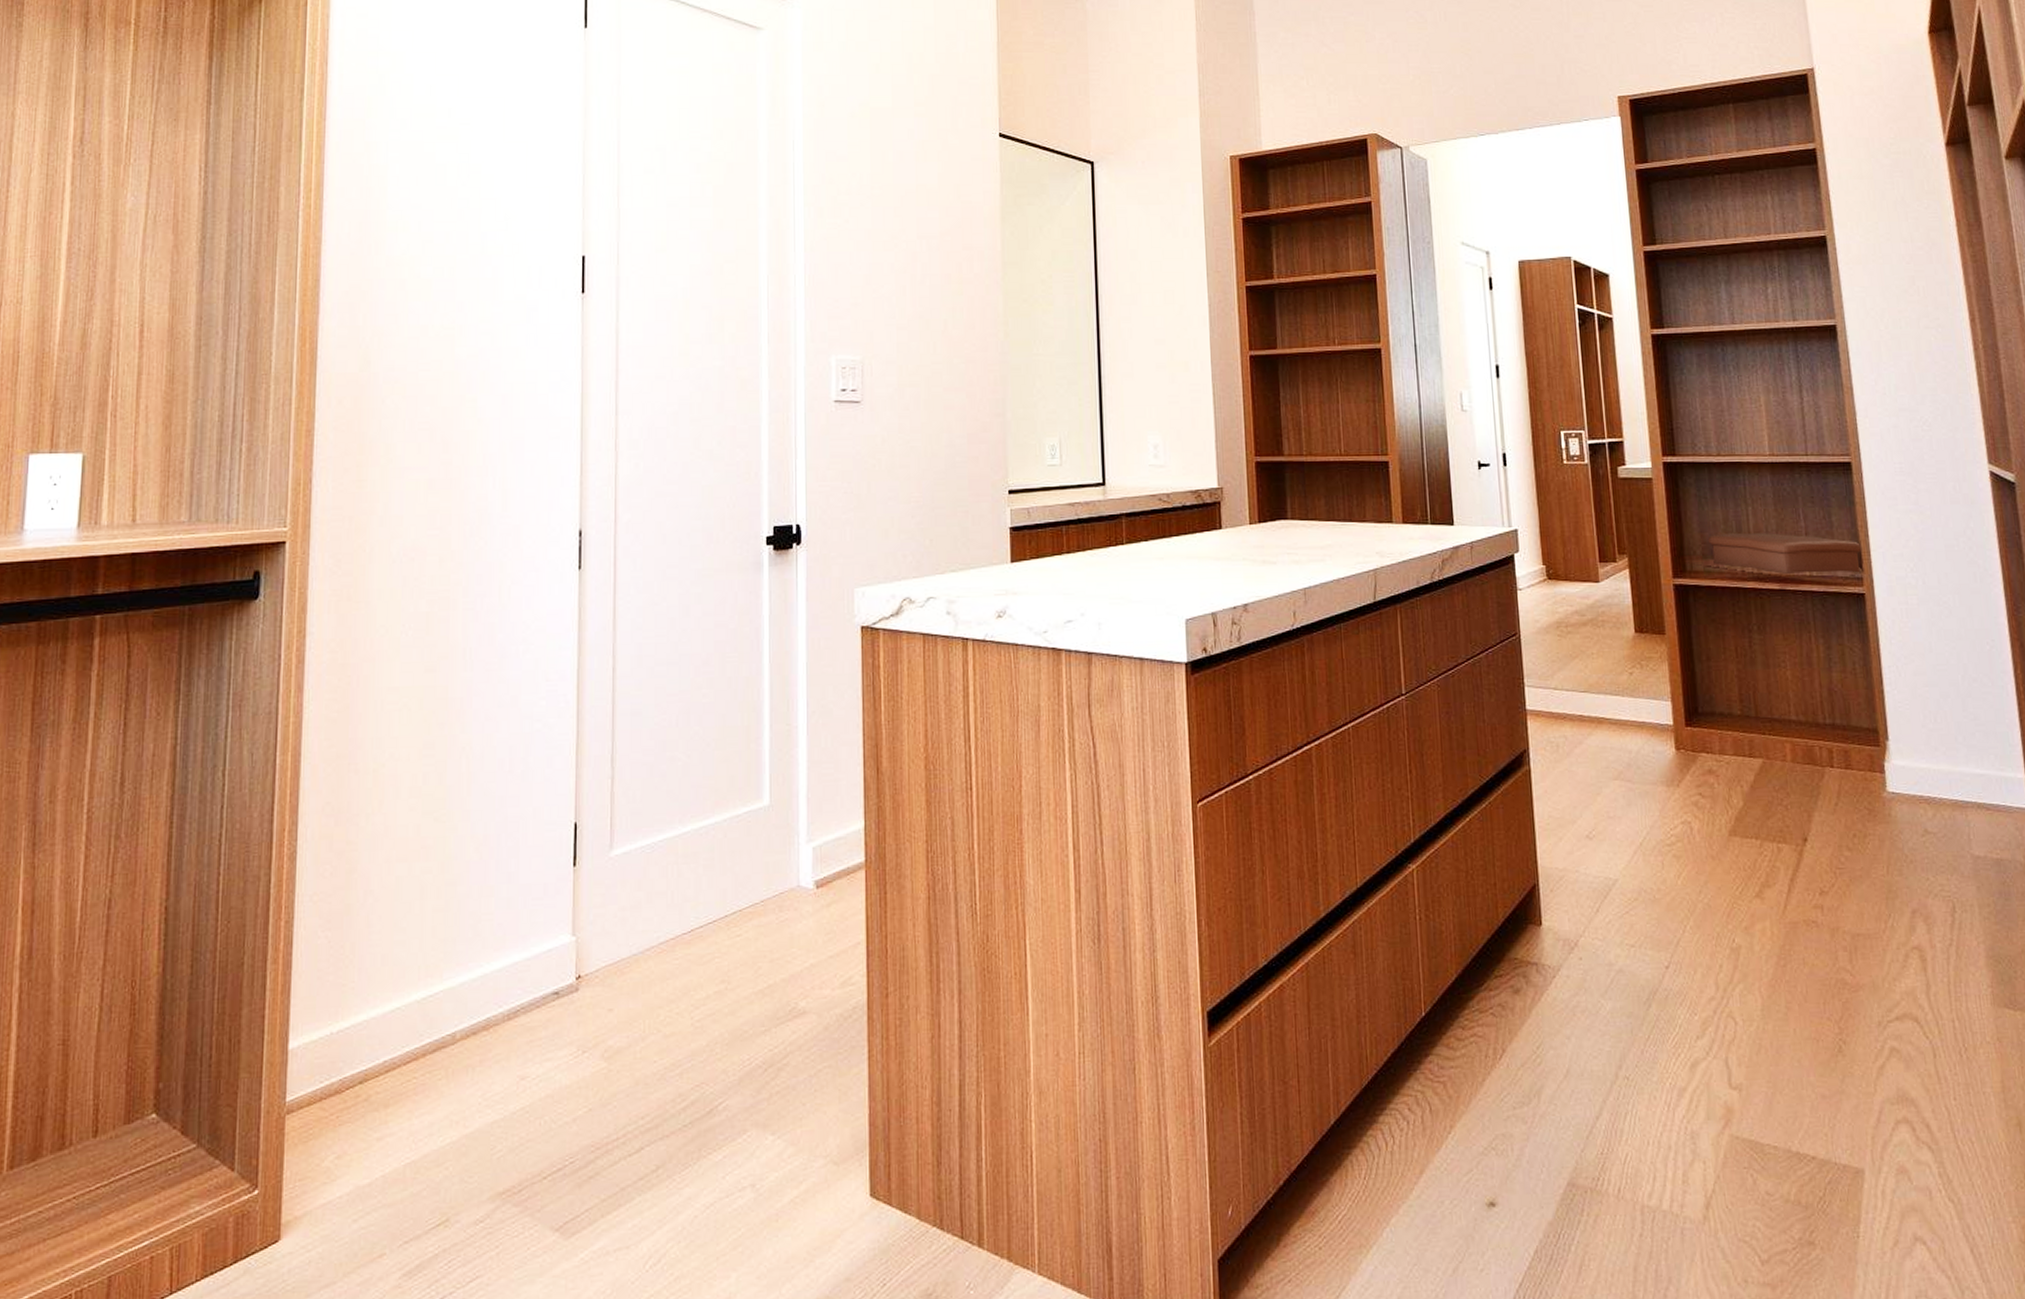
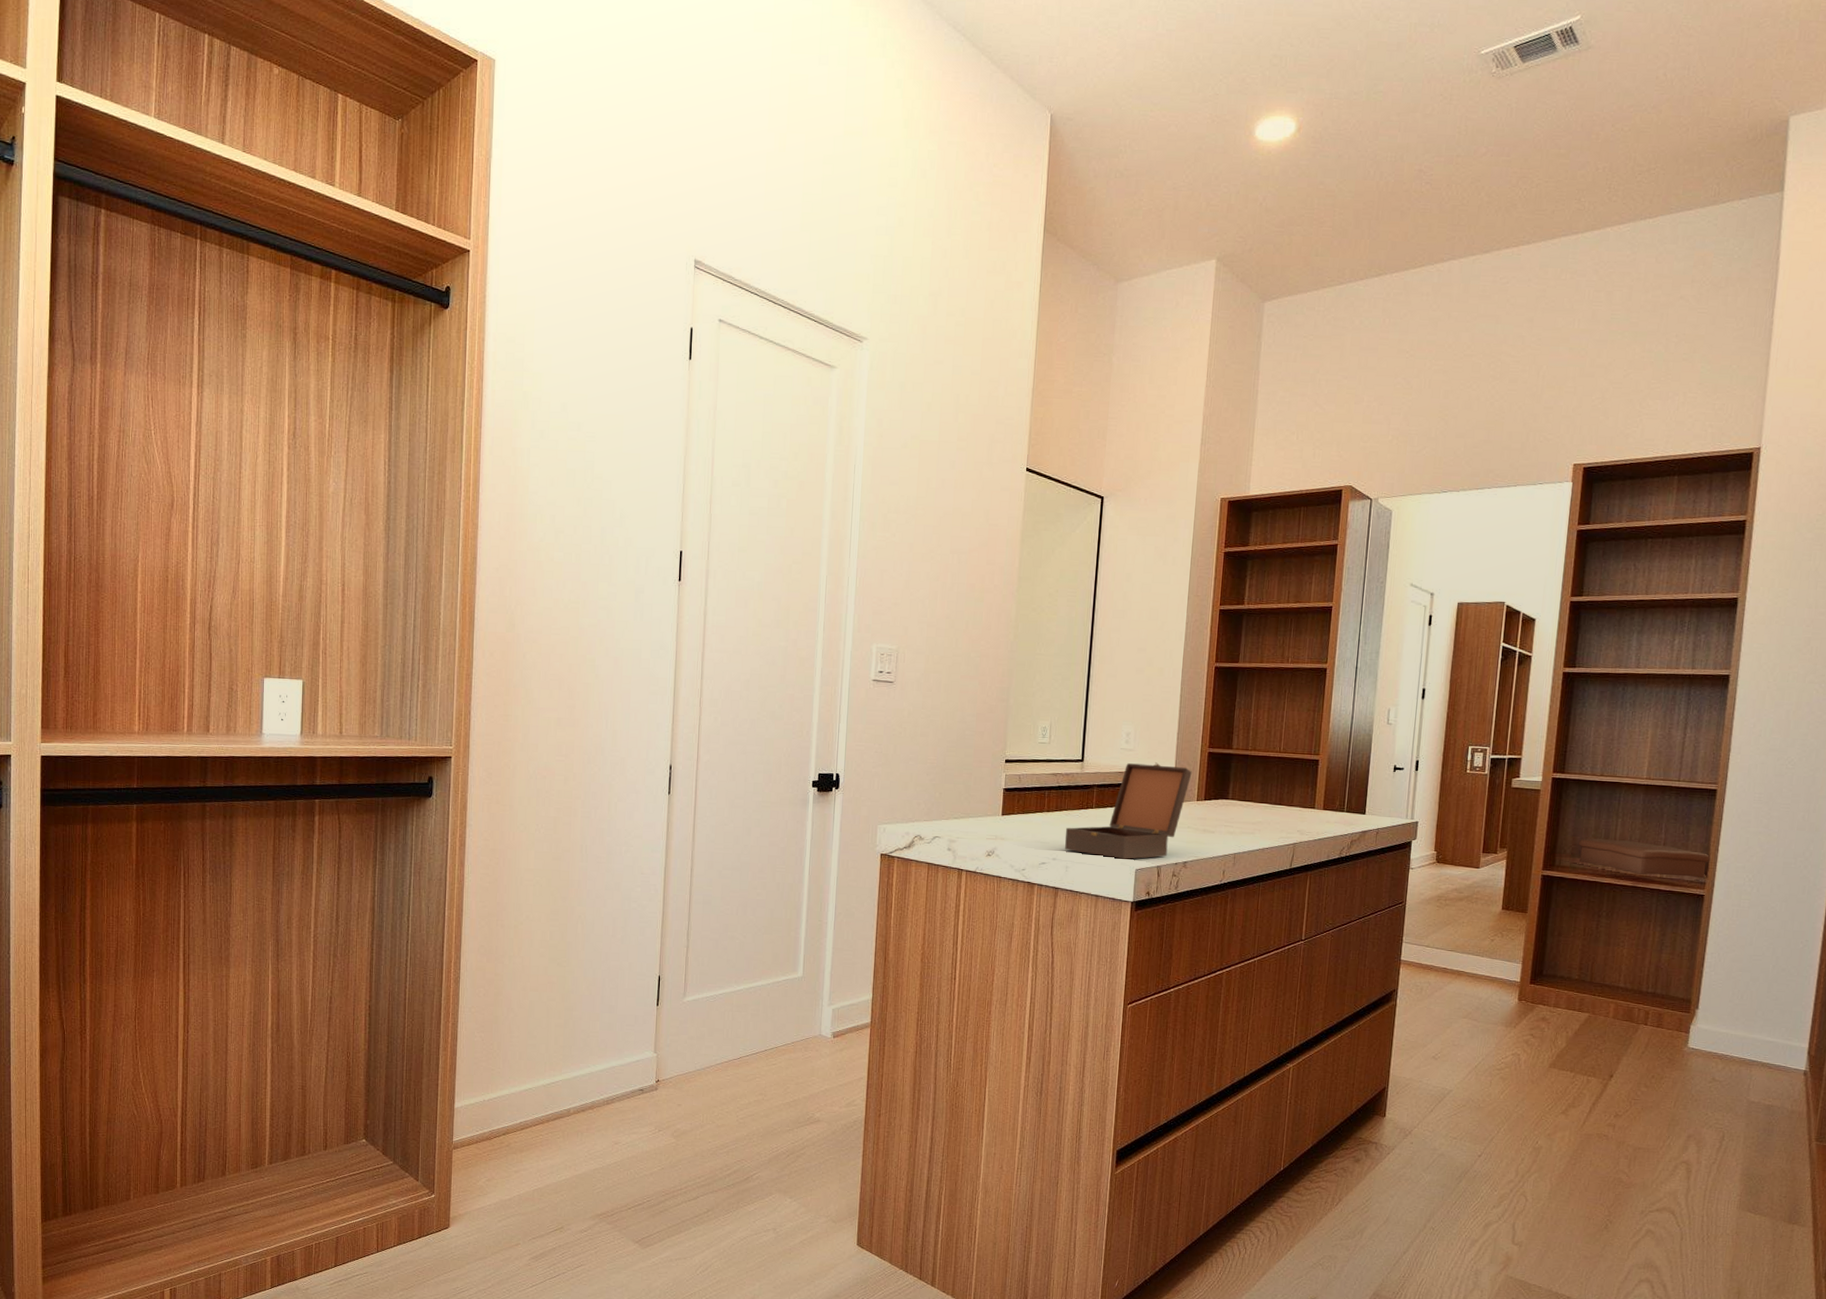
jewelry box: none [1092,479,1239,607] -> present [1064,762,1192,860]

